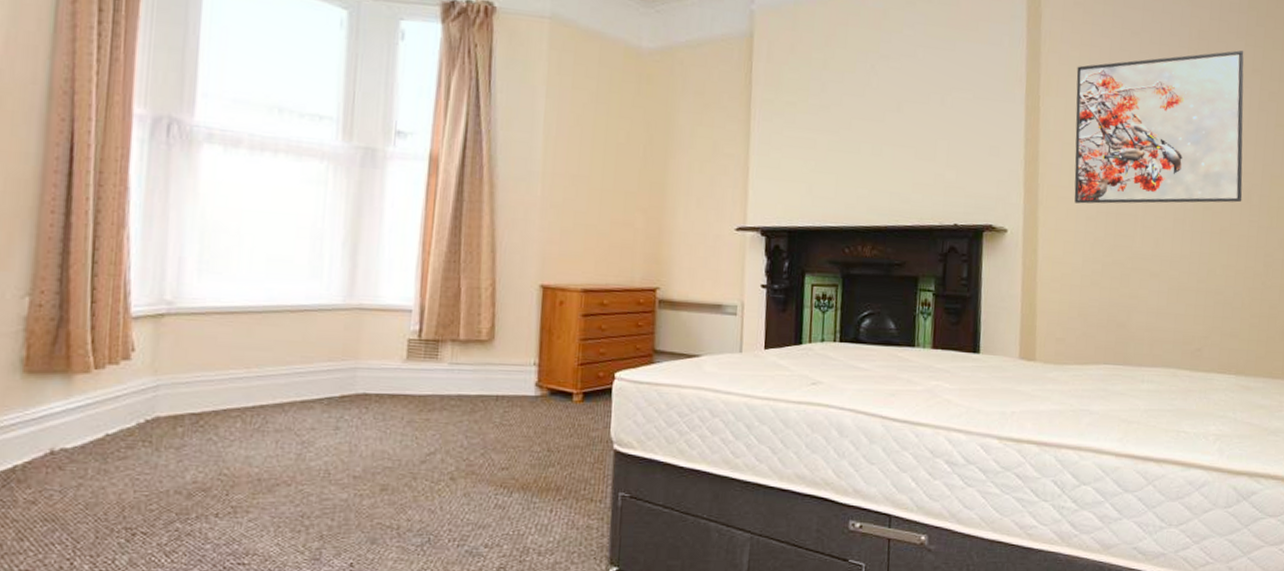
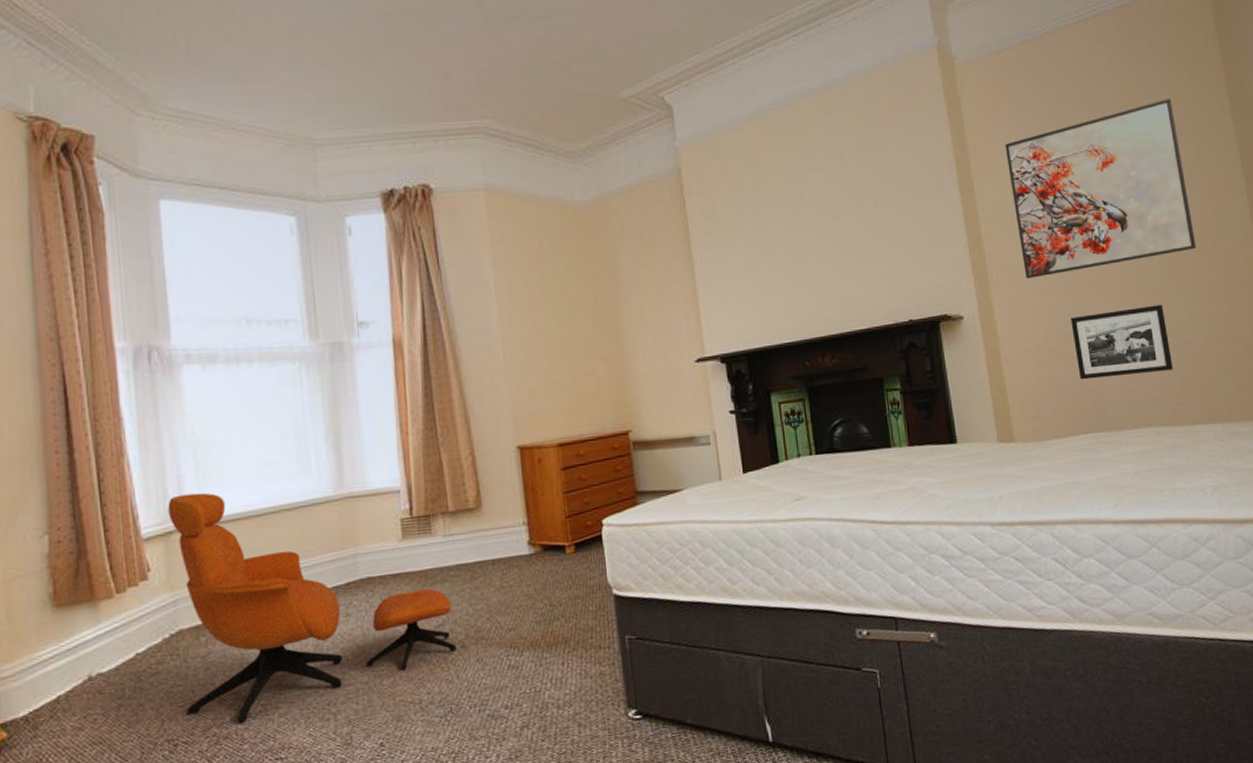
armchair: none [151,277,447,523] -> present [168,492,457,724]
picture frame: none [1108,248,1200,316] -> present [1070,304,1173,380]

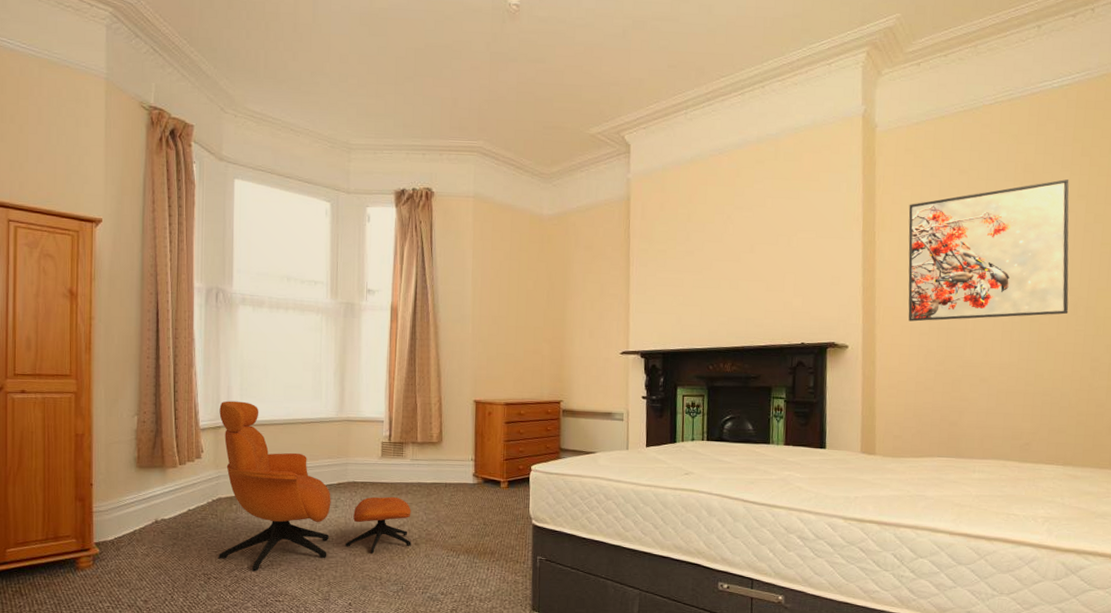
picture frame: present [1070,304,1173,380] -> none [941,357,1028,415]

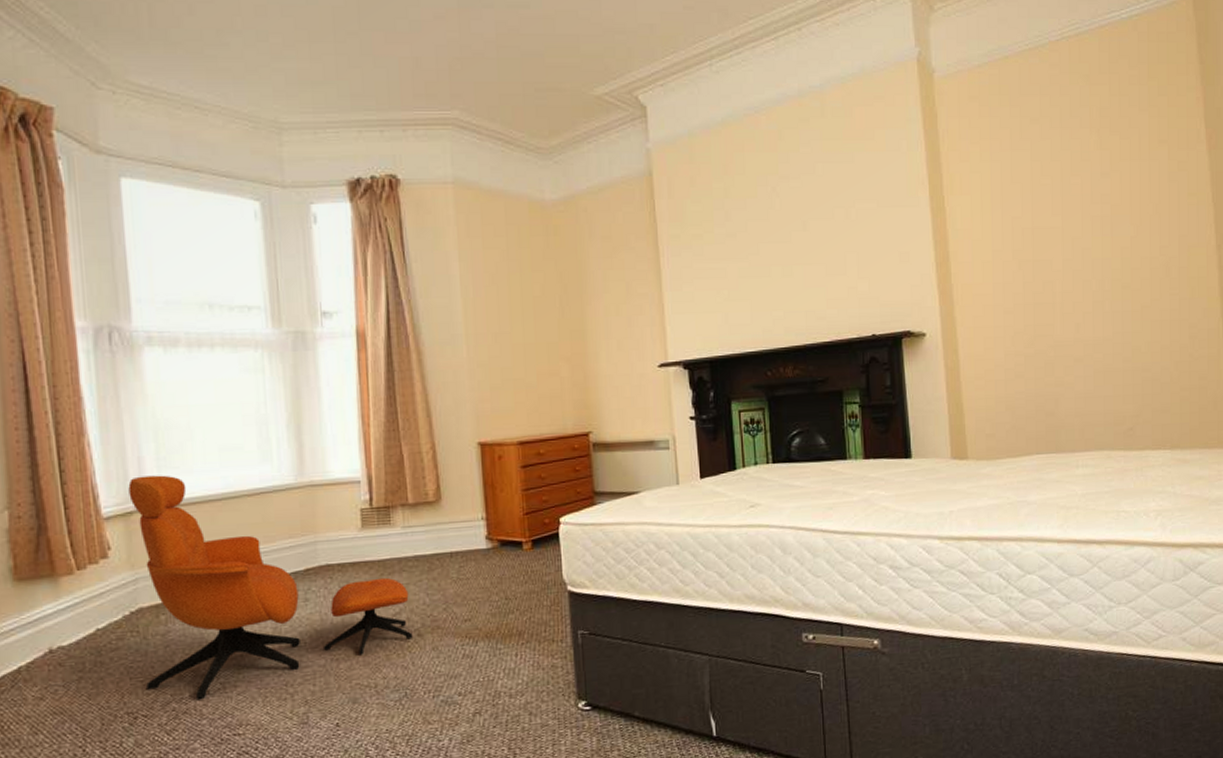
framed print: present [908,179,1069,322] -> none [978,123,1161,299]

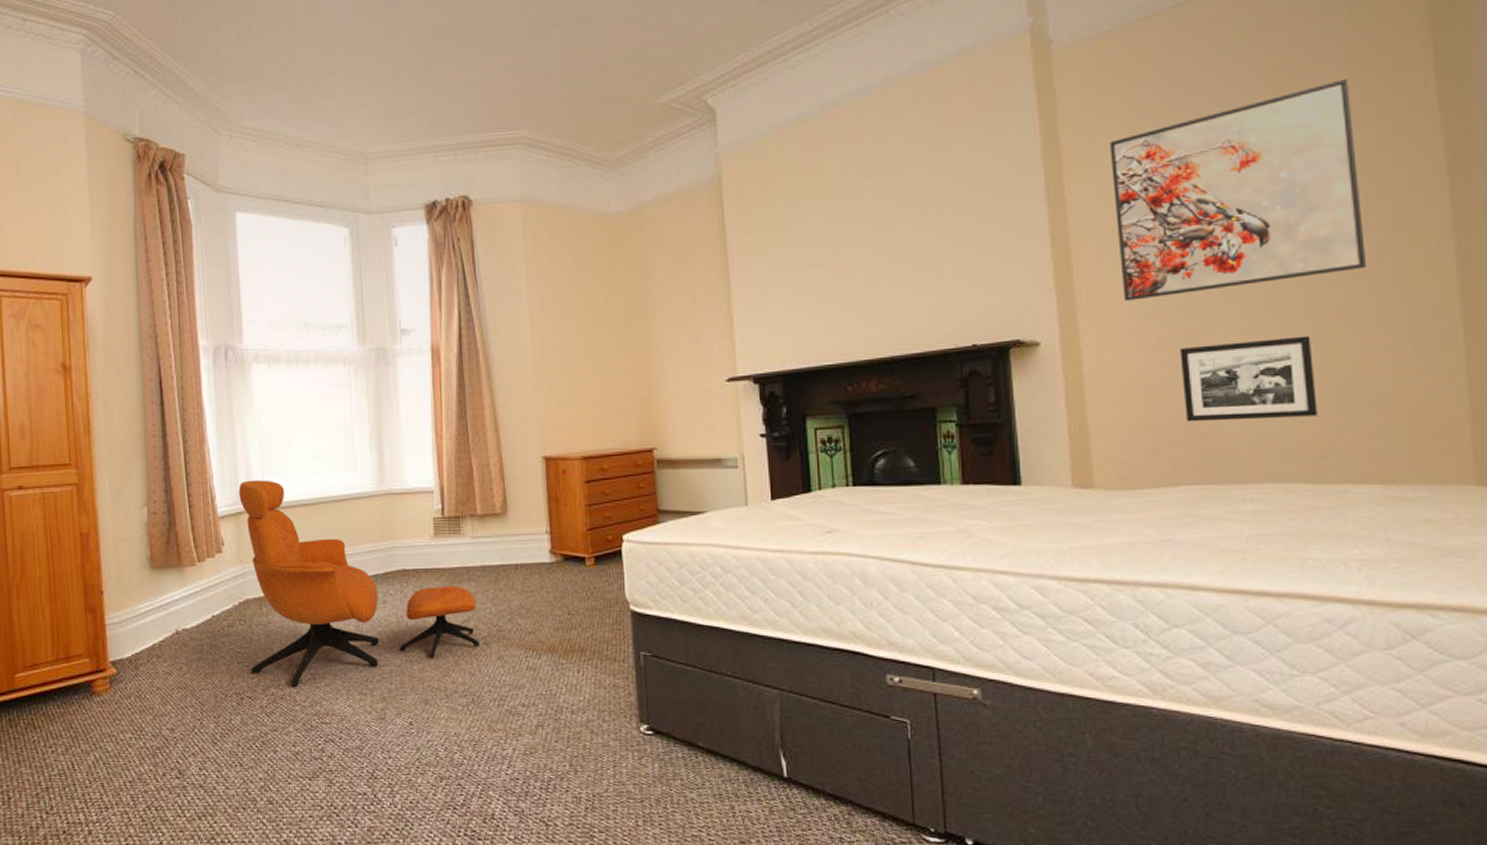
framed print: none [978,123,1161,299] -> present [1109,79,1367,301]
picture frame: none [1031,330,1127,402] -> present [1180,336,1317,422]

